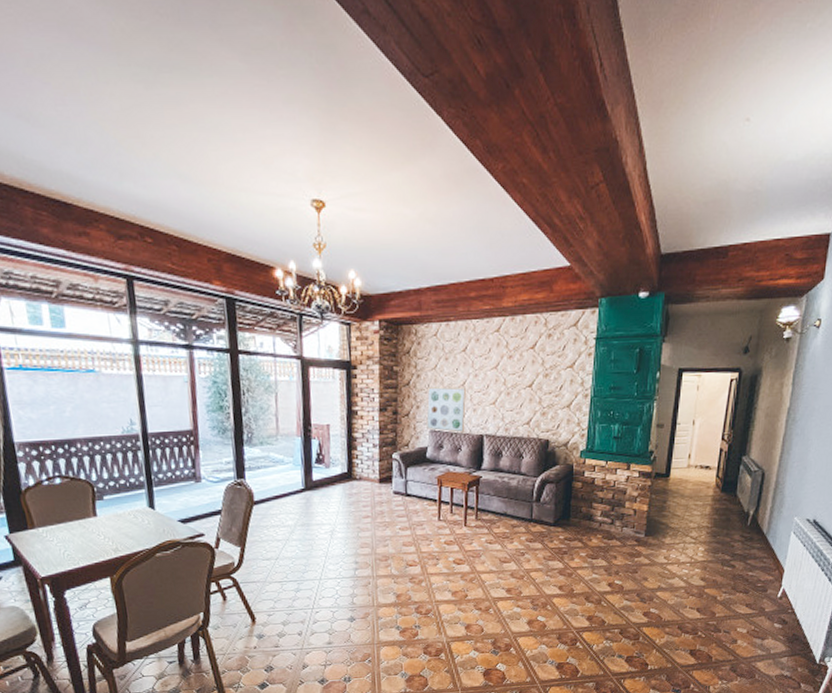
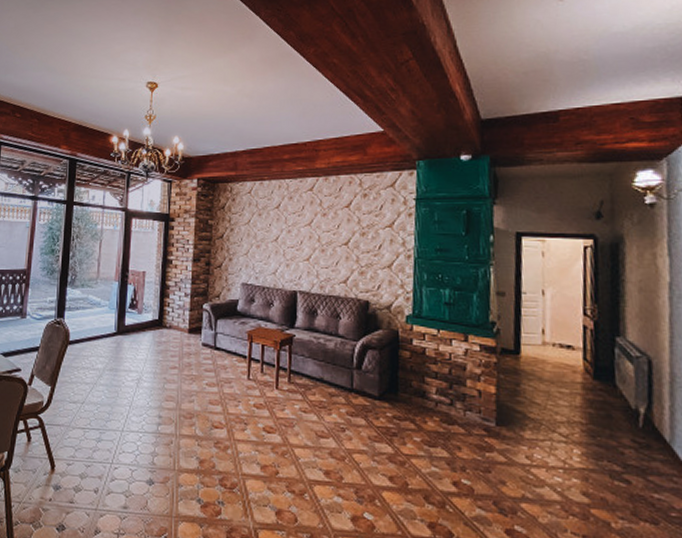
wall art: present [426,387,466,433] -> none [238,241,279,287]

